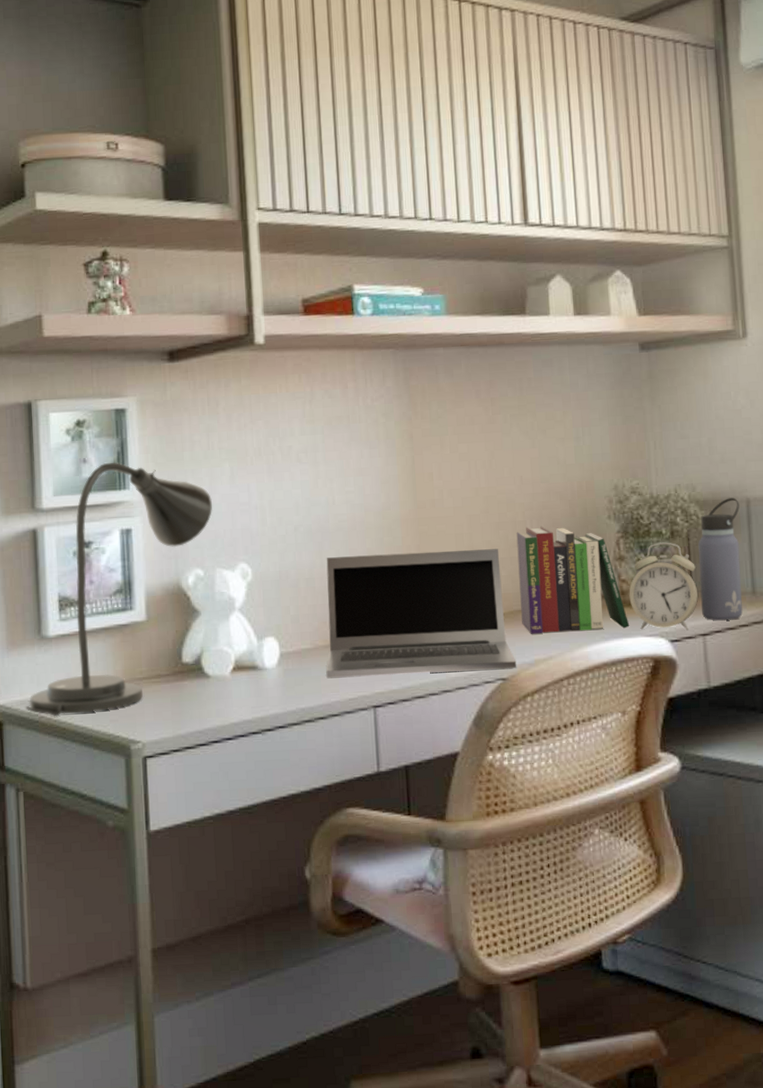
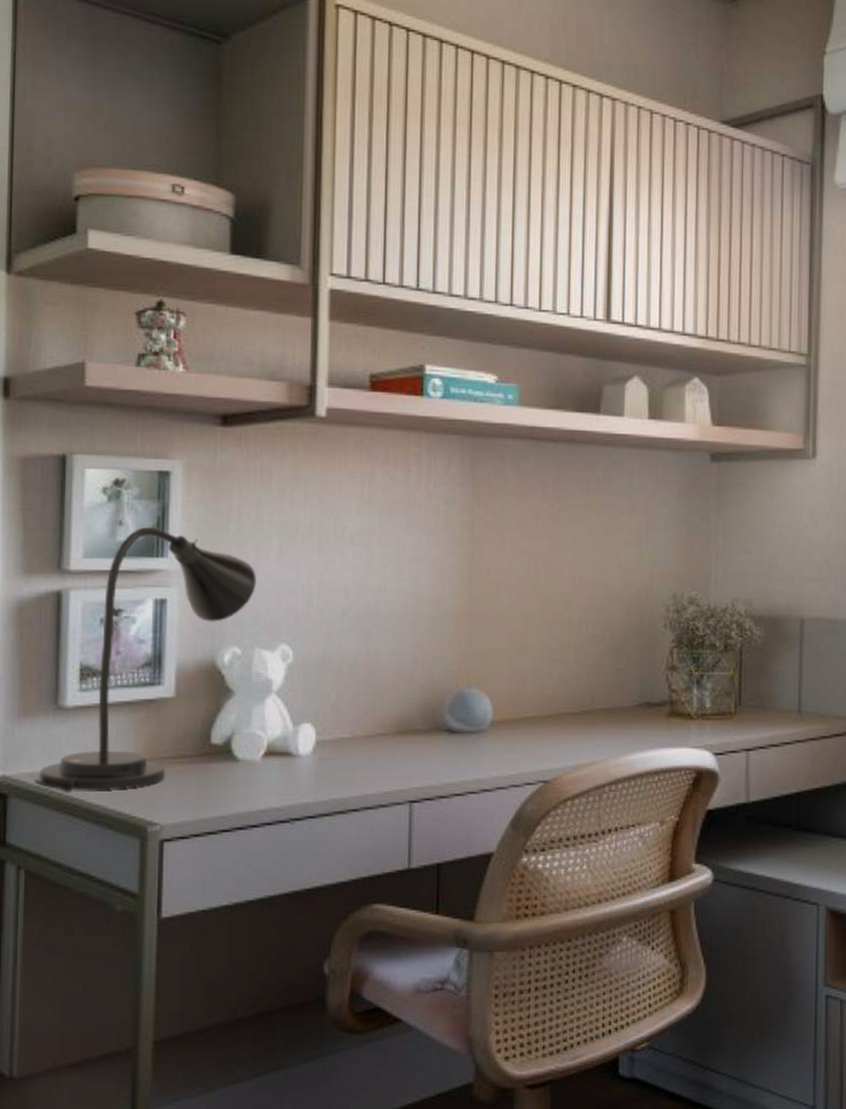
laptop: present [326,549,517,678] -> none [363,645,560,772]
books: present [516,526,630,634] -> none [569,629,676,739]
alarm clock: present [629,542,699,630] -> none [678,655,746,744]
water bottle: present [698,497,743,621] -> none [748,616,794,737]

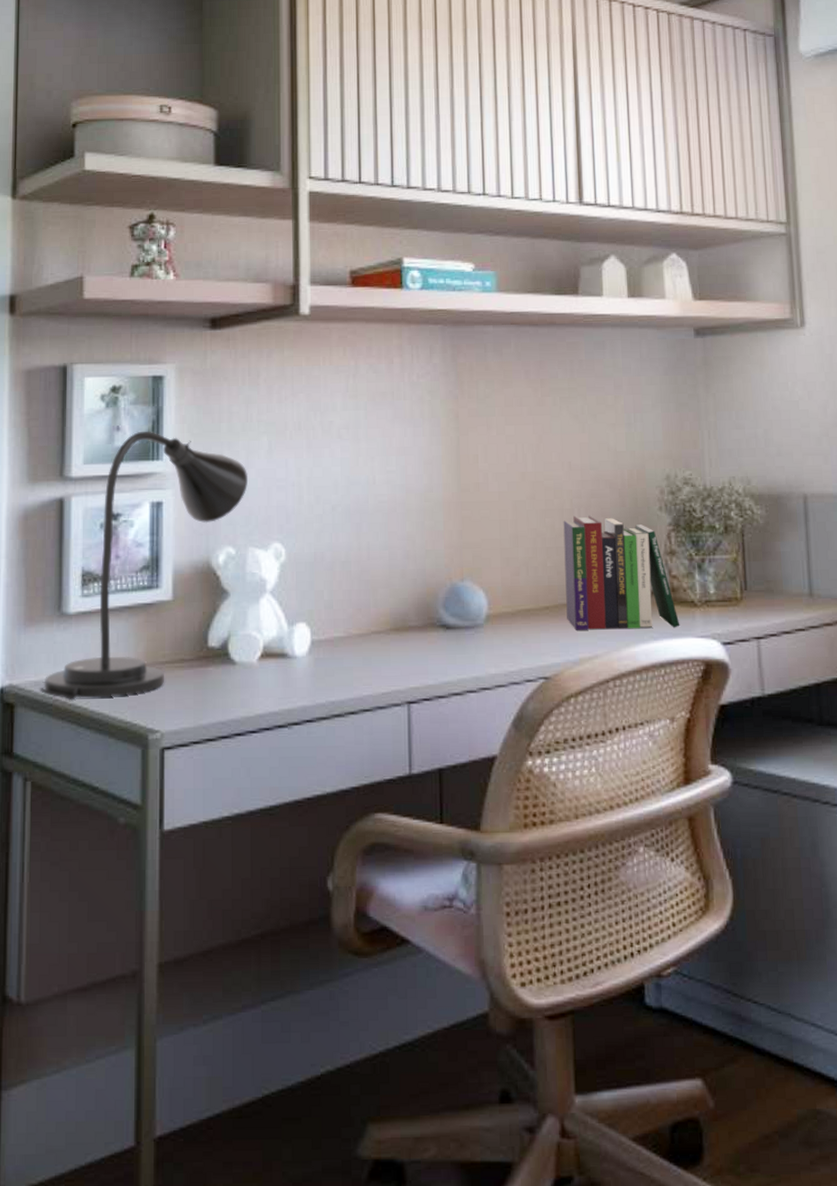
books: none [569,629,676,739] -> present [563,515,680,630]

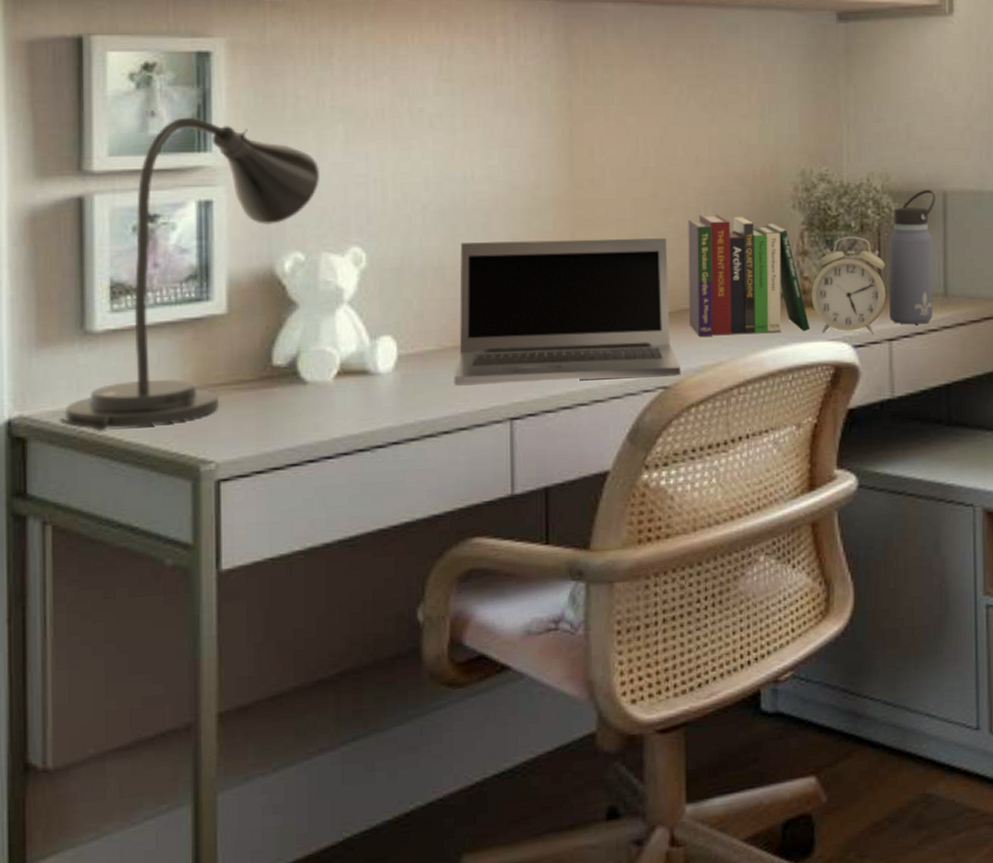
laptop: none [359,537,560,670] -> present [454,238,681,385]
alarm clock: none [680,537,753,632] -> present [811,236,887,334]
water bottle: none [753,493,799,624] -> present [889,190,936,325]

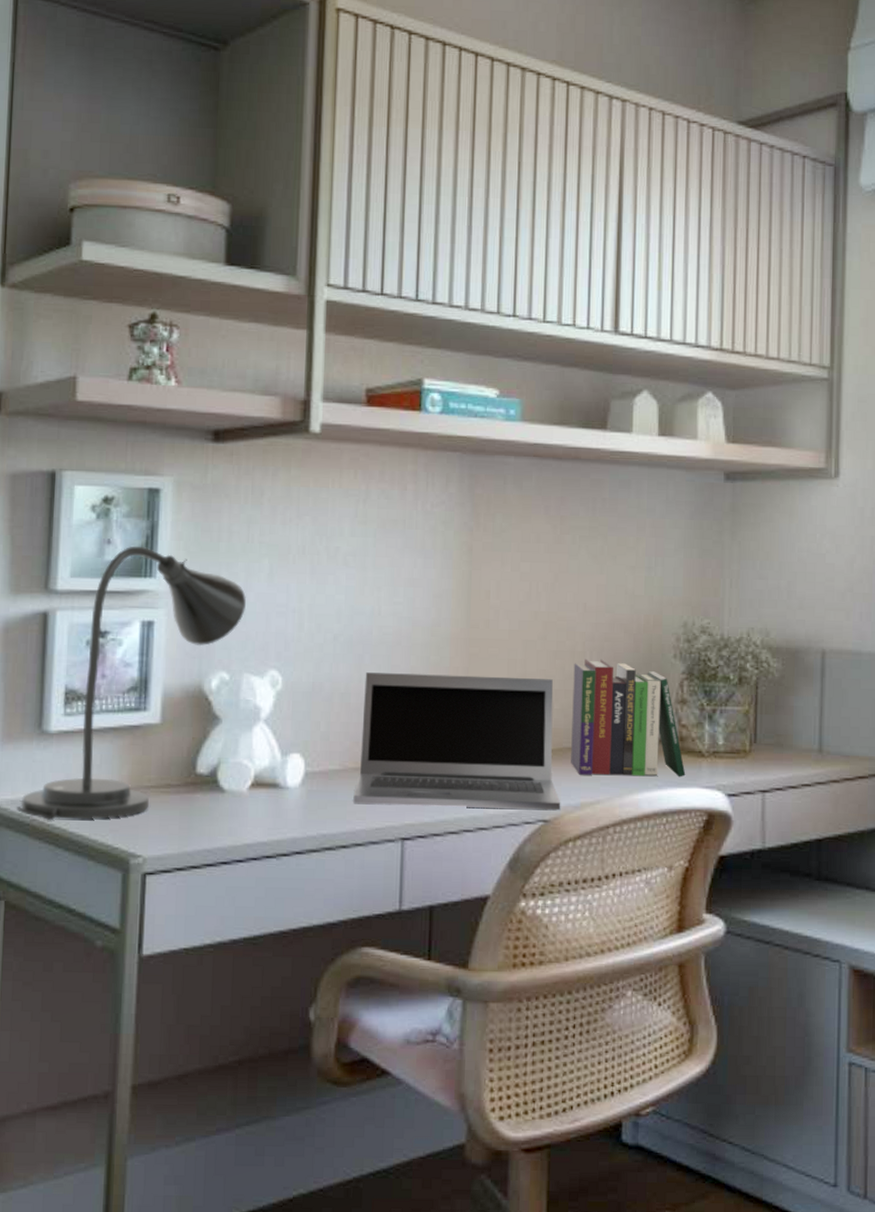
alarm clock: present [811,236,887,334] -> none [688,688,762,784]
water bottle: present [889,190,936,325] -> none [764,647,814,778]

